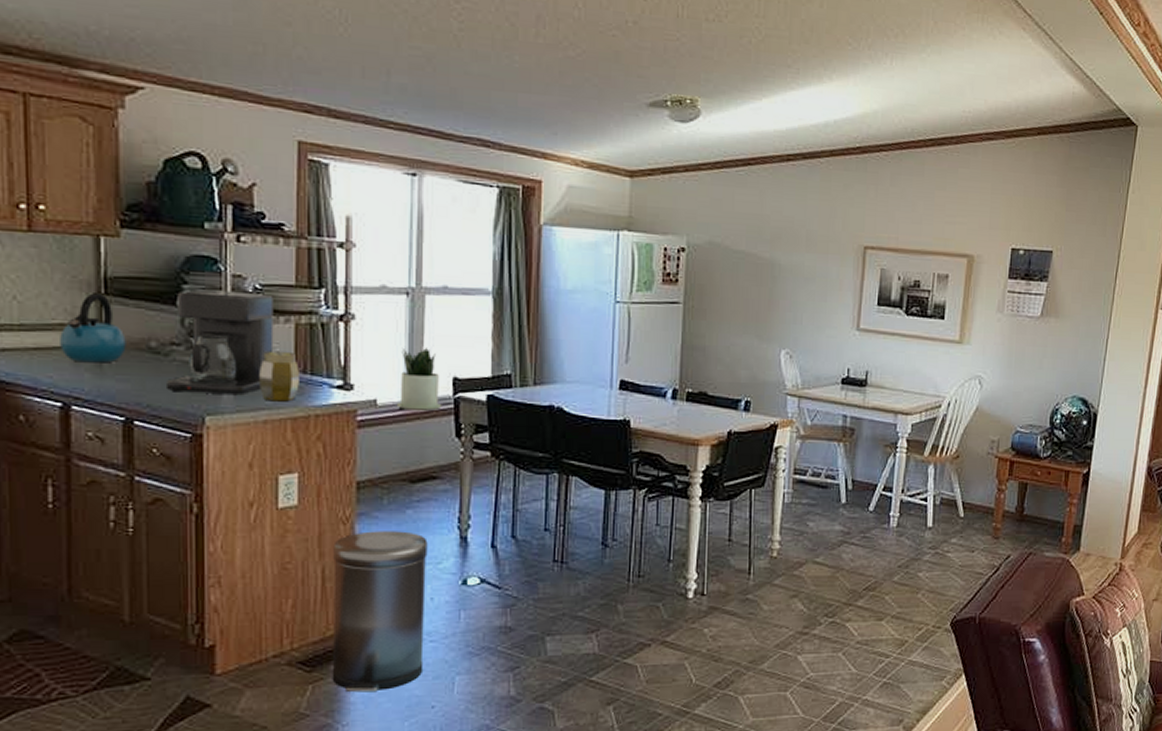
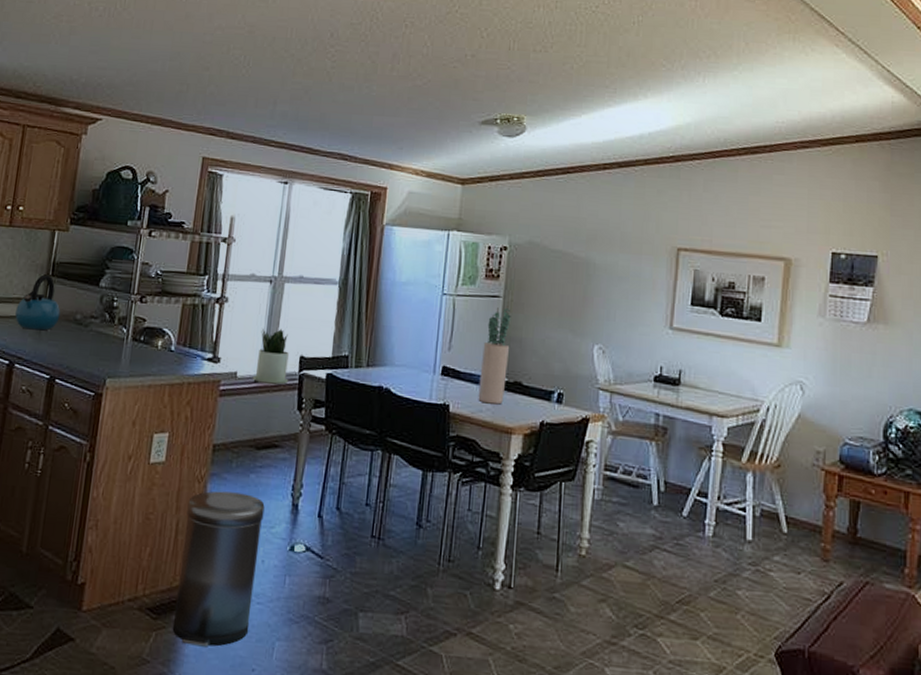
coffee maker: present [167,289,274,396] -> none [83,274,169,362]
jar: present [259,350,299,402] -> none [149,326,181,370]
vase: none [661,312,693,417] -> present [478,306,511,405]

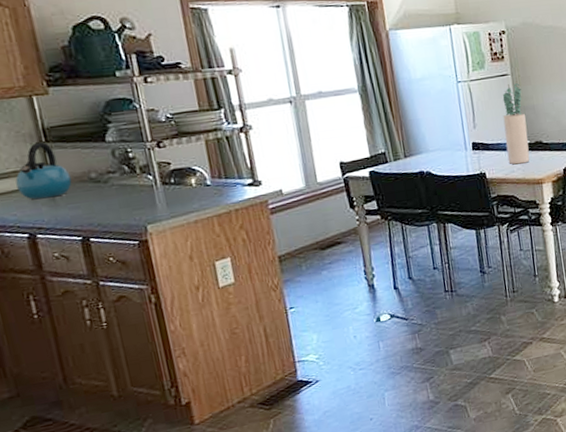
pedal bin: present [172,491,265,647] -> none [269,288,359,420]
planter: present [252,329,289,386] -> none [294,143,335,194]

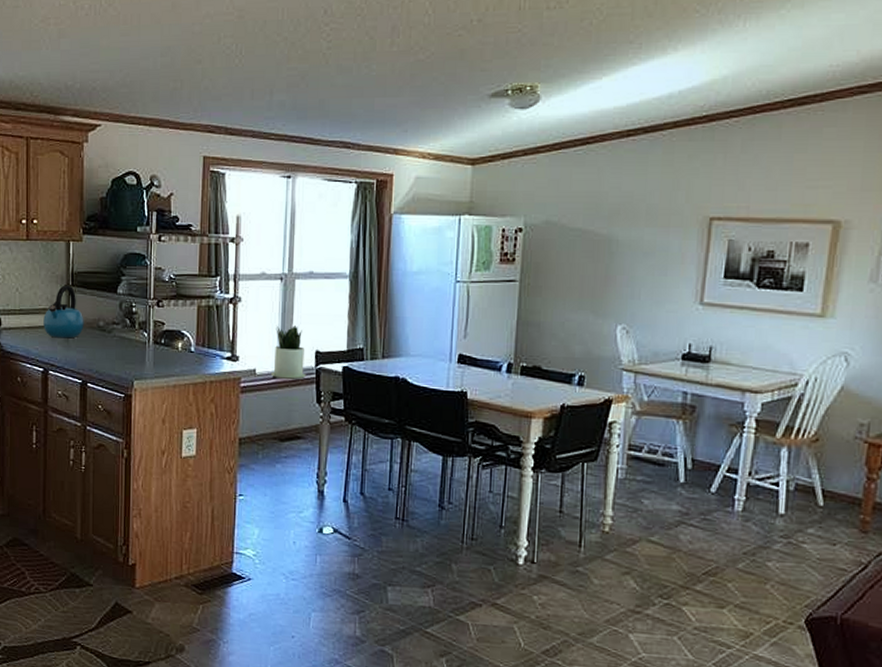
planter: none [294,143,335,194] -> present [270,325,306,381]
vase: present [502,81,530,165] -> none [496,290,528,390]

